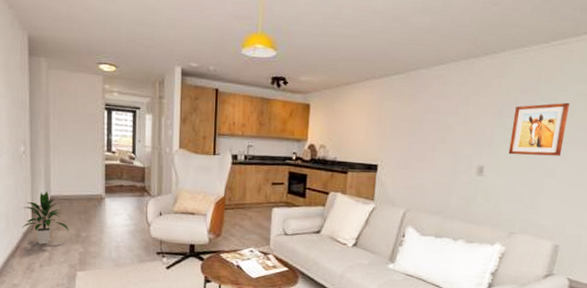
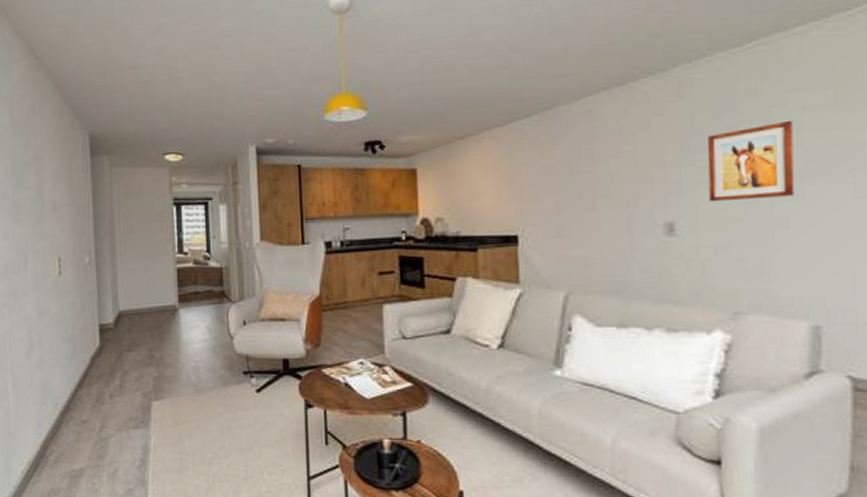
indoor plant: present [21,191,70,245] -> none [88,306,141,370]

